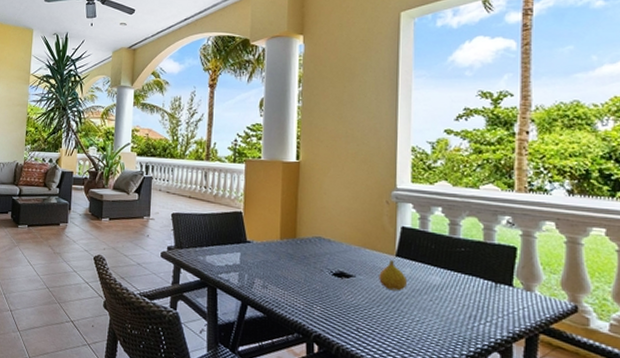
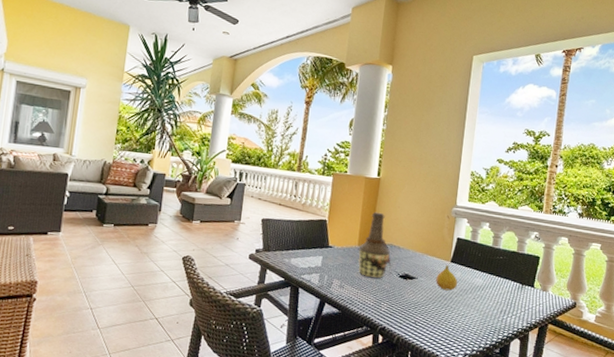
bottle: none [280,200,321,277] -> present [358,212,391,279]

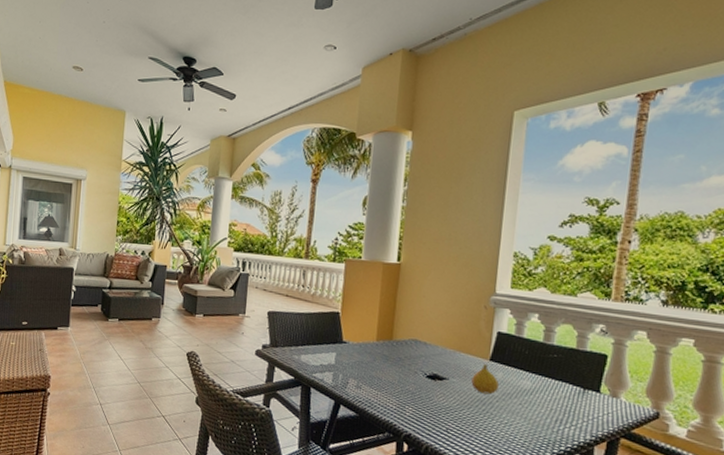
bottle: present [358,212,391,279] -> none [376,302,416,379]

